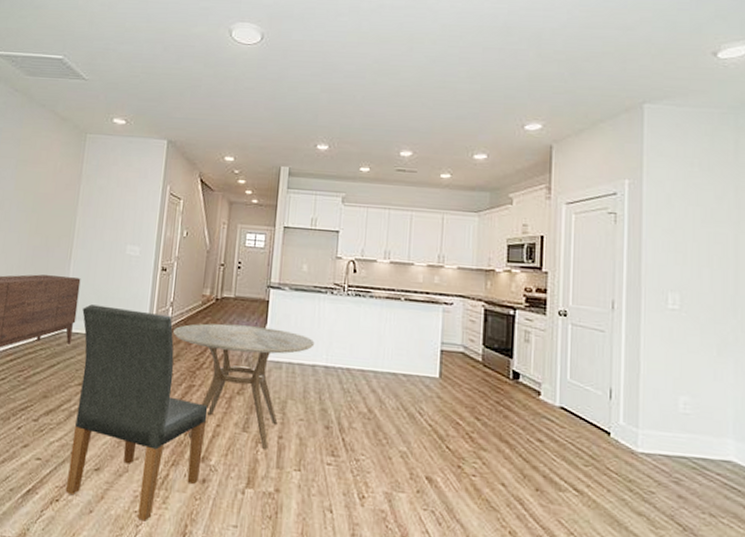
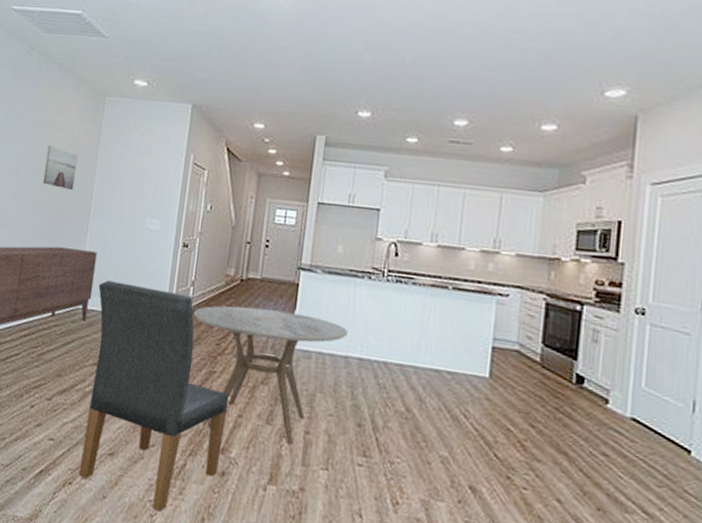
wall art: none [27,179,61,222] -> present [43,144,78,191]

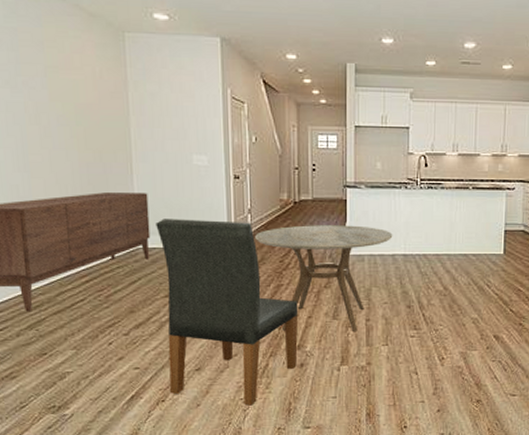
wall art: present [43,144,78,191] -> none [68,87,108,135]

